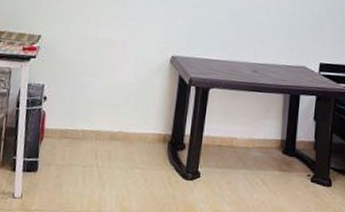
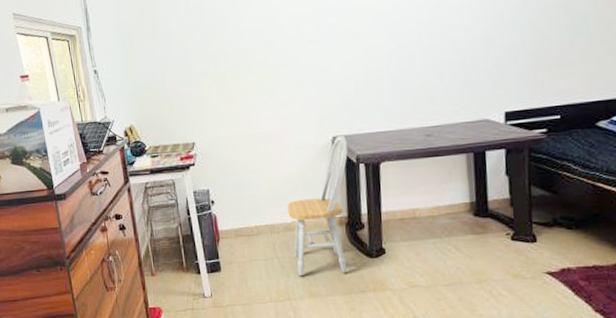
chair: none [113,55,184,192] -> present [287,135,348,277]

